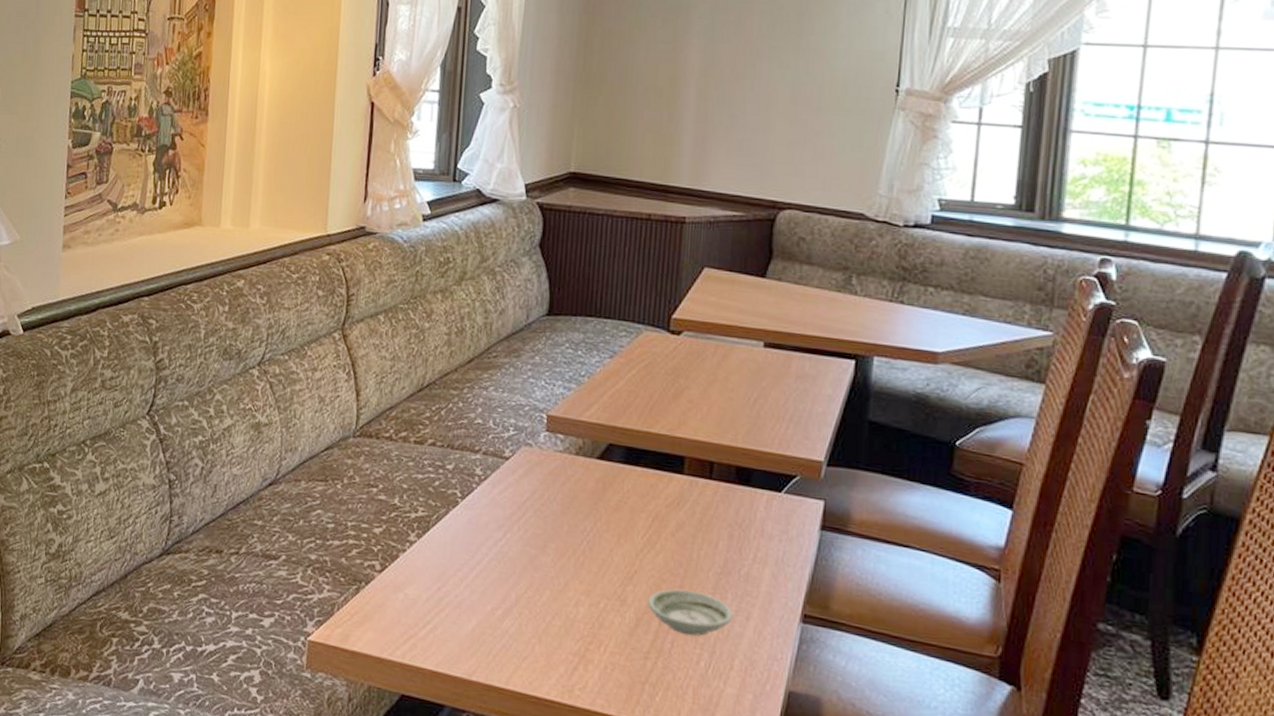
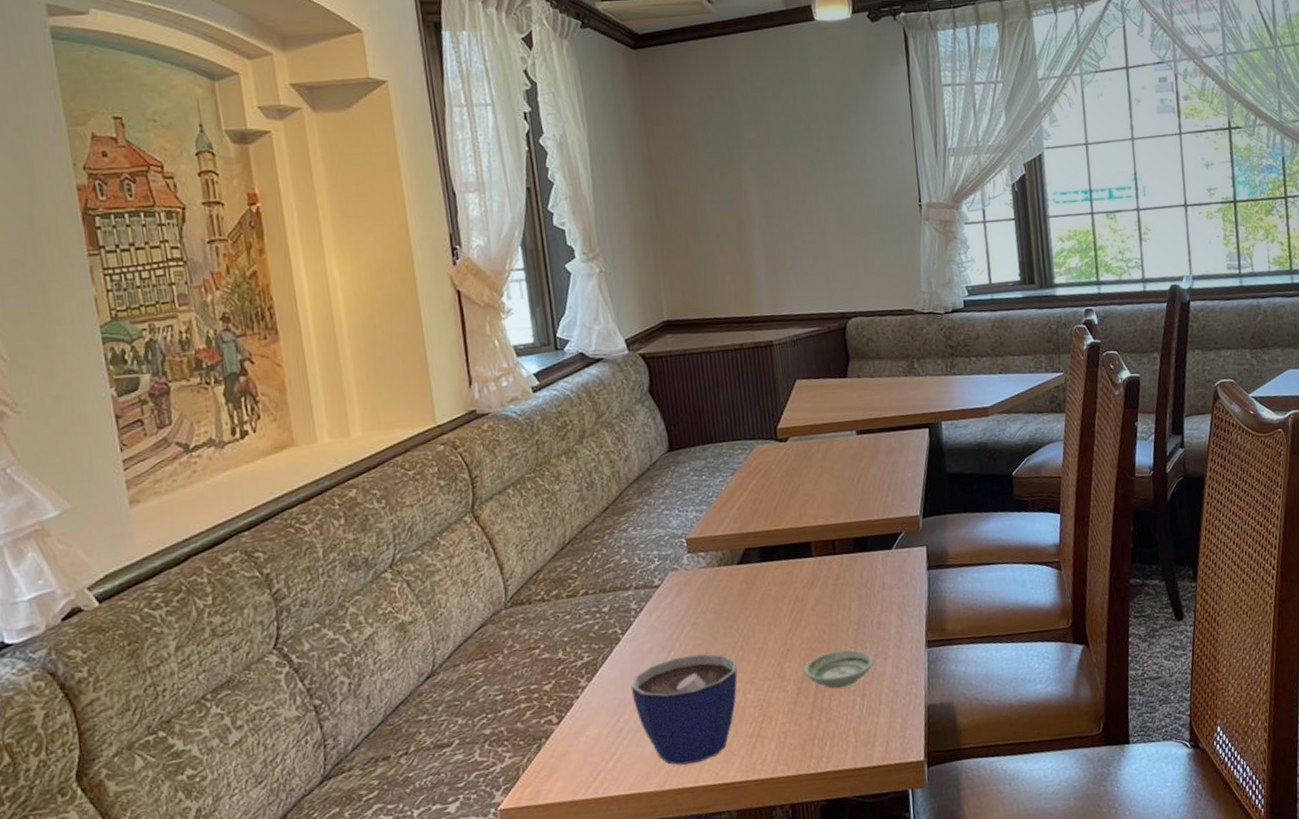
cup: none [458,541,574,664] -> present [630,653,738,765]

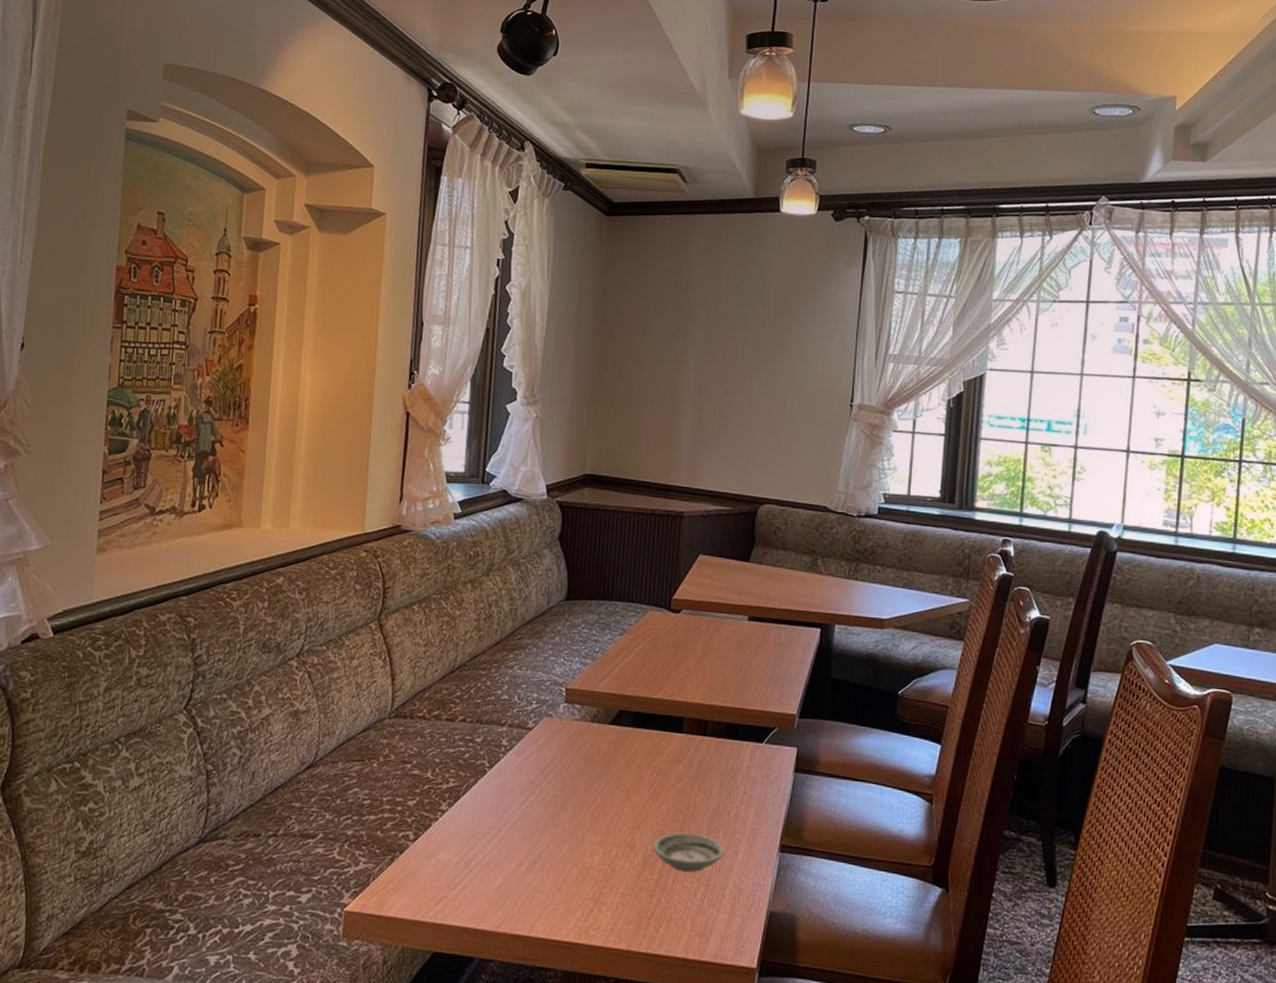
cup: present [630,653,738,765] -> none [486,803,590,912]

